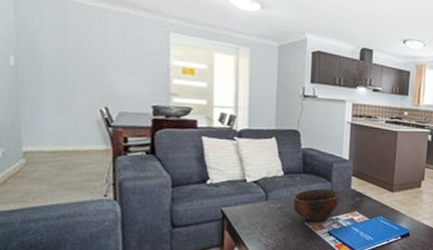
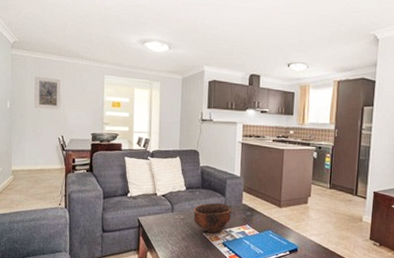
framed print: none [57,24,103,74] -> present [34,76,62,110]

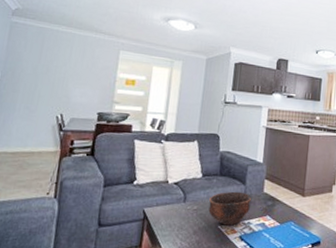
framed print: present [34,76,62,110] -> none [31,47,69,86]

